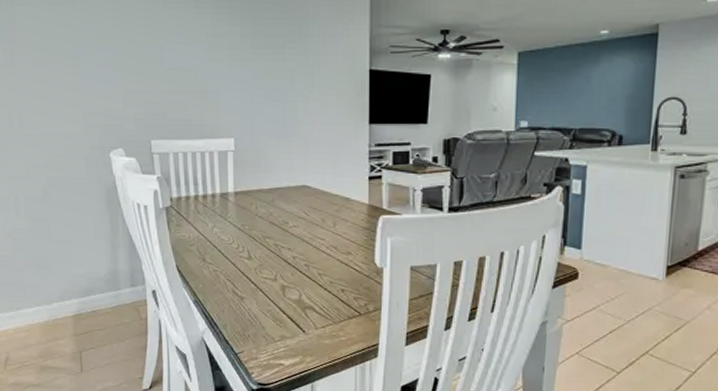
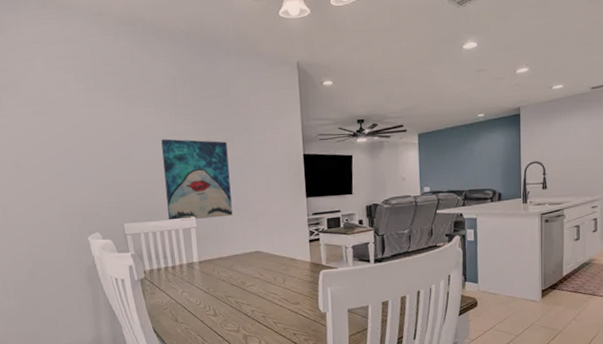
wall art: none [200,41,278,142] -> present [161,139,233,221]

